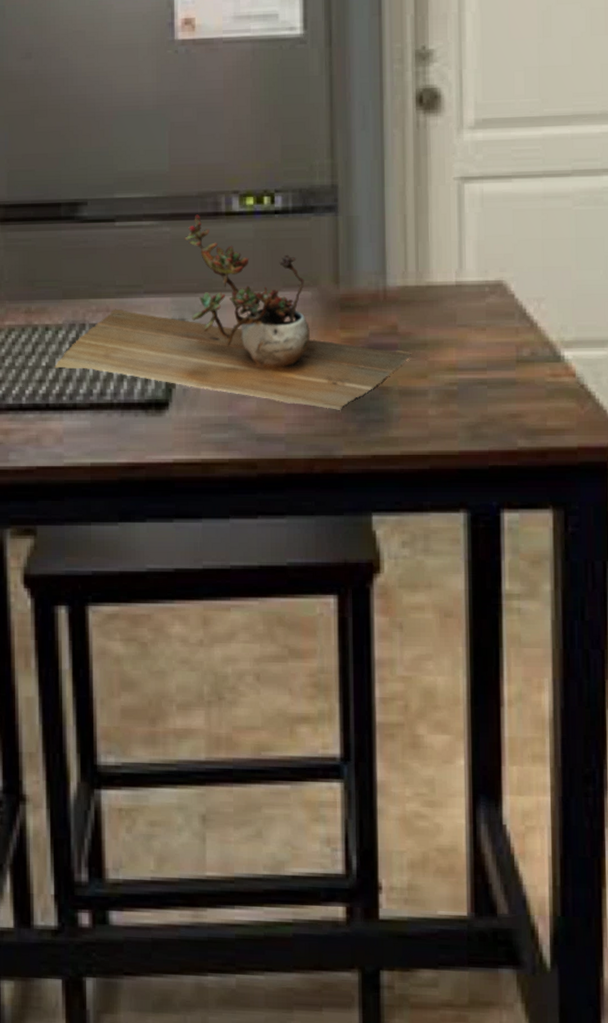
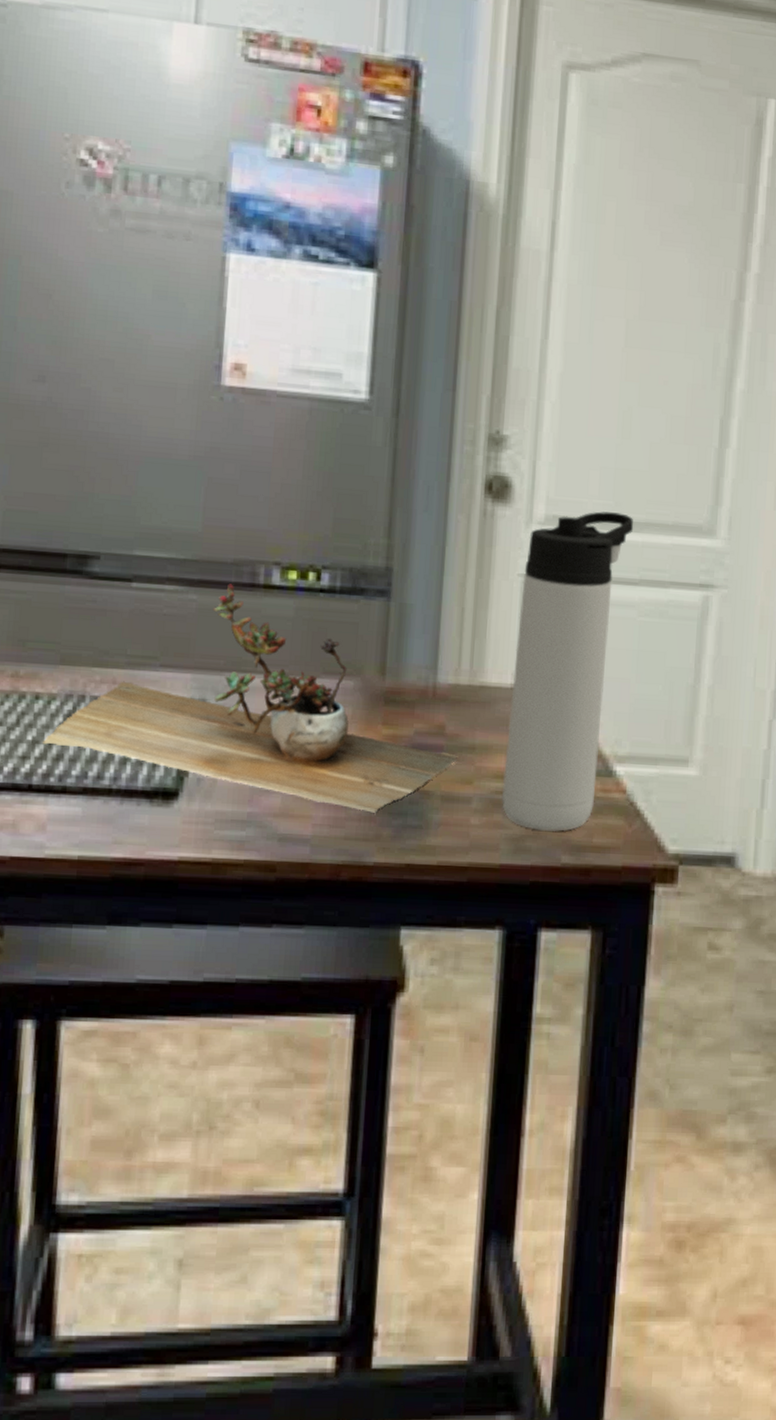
thermos bottle: none [455,109,562,417] -> present [501,511,634,832]

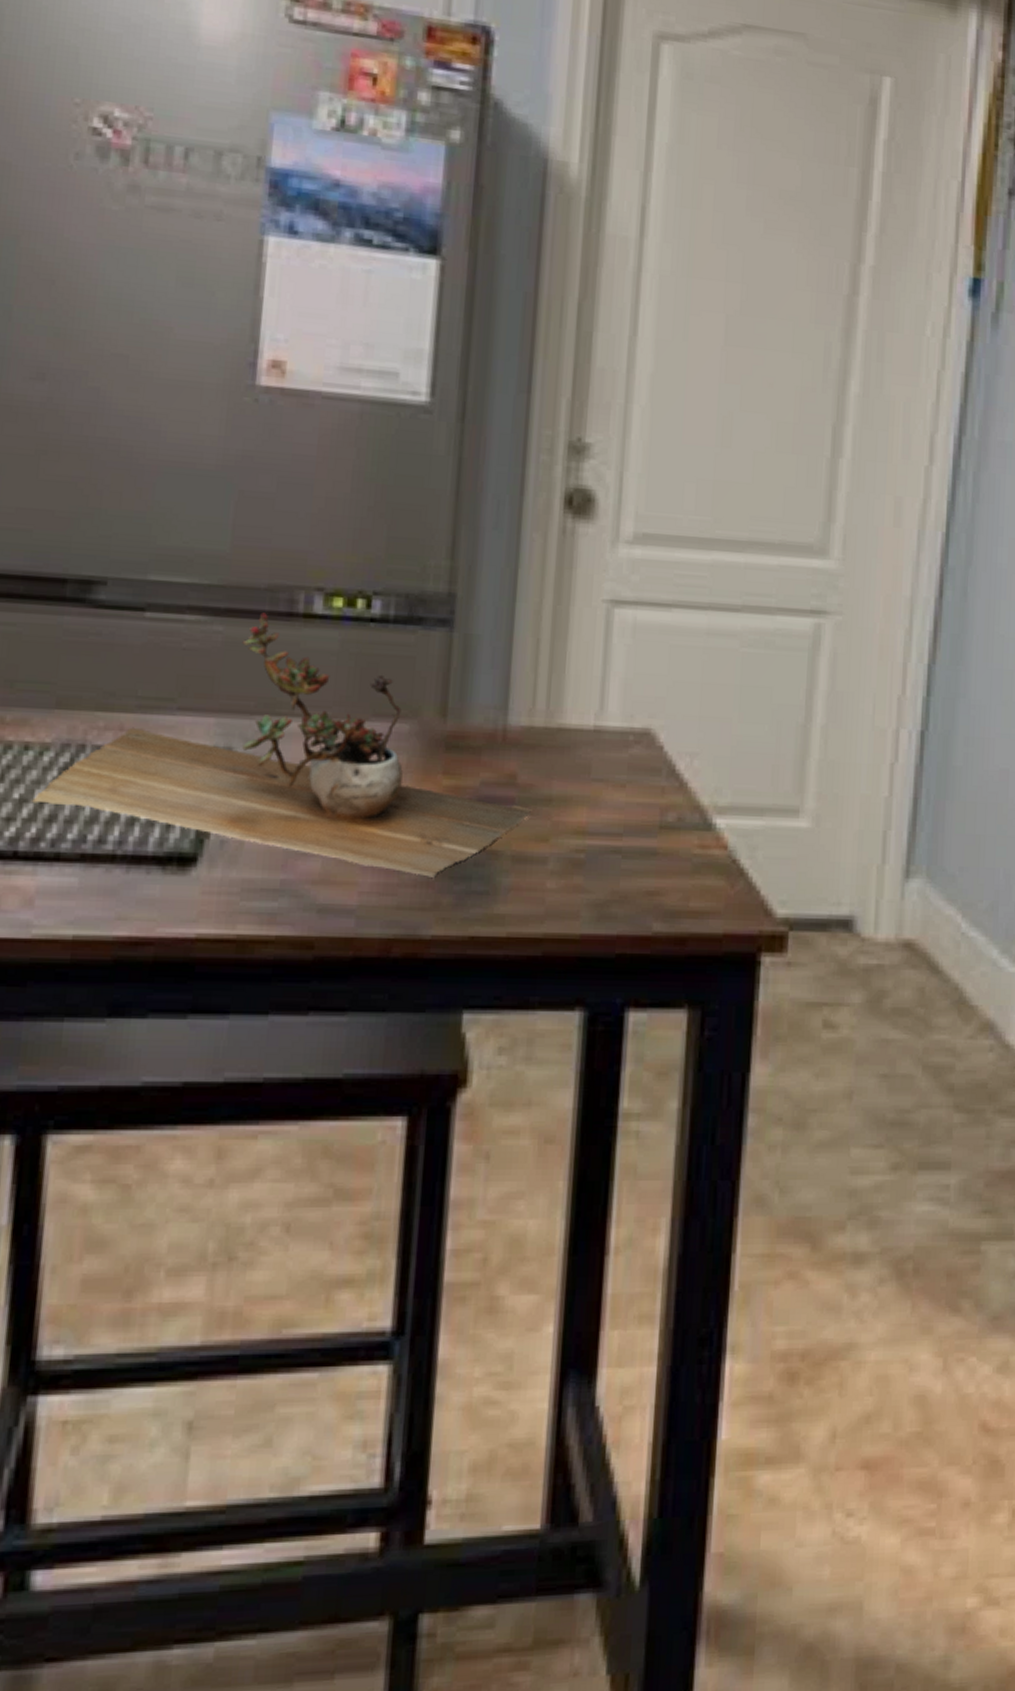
thermos bottle: present [501,511,634,832] -> none [583,528,736,895]

